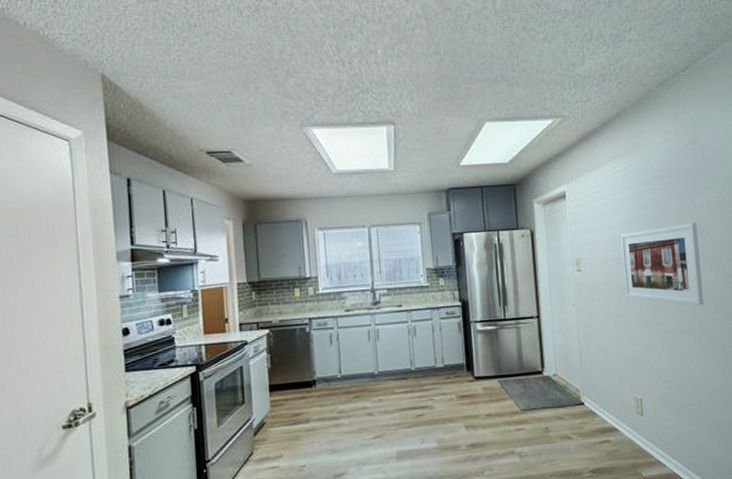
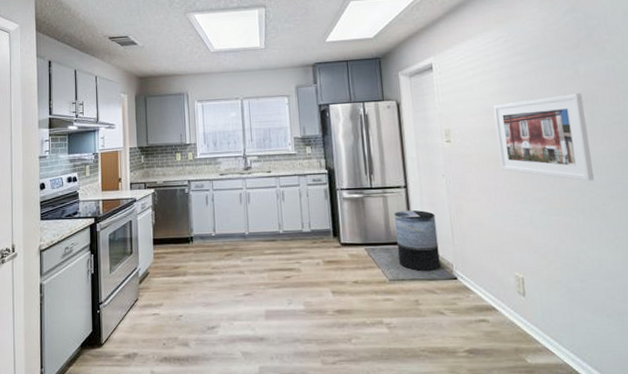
trash can: none [526,339,569,399] -> present [394,210,441,272]

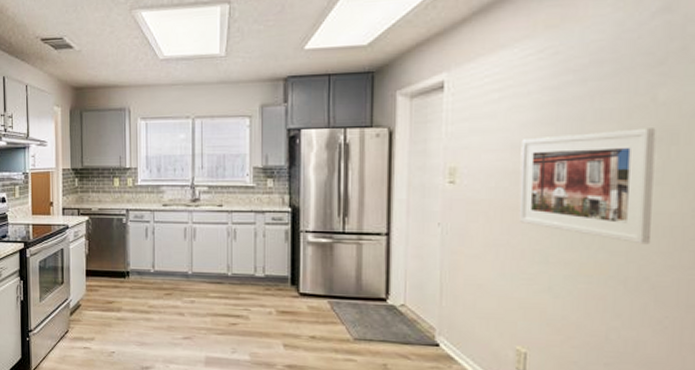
trash can: present [394,210,441,272] -> none [367,261,422,334]

